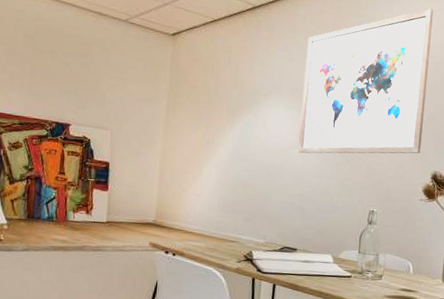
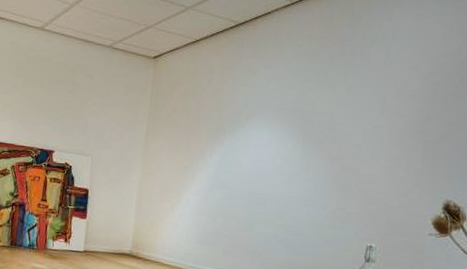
wall art: present [297,9,434,154] -> none [283,13,442,180]

